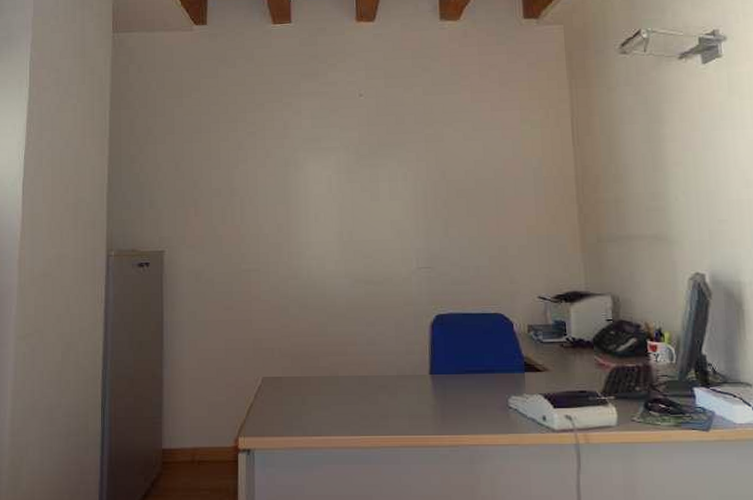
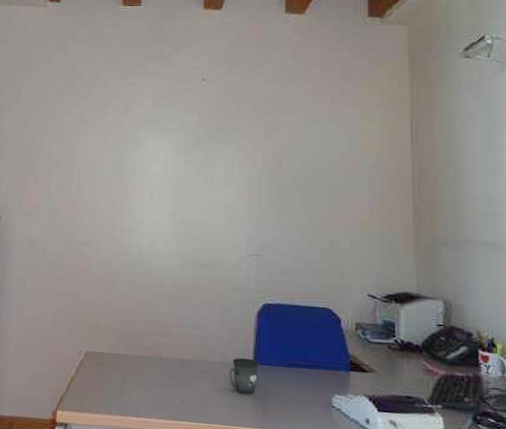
mug: none [407,369,436,404] -> present [229,357,259,395]

